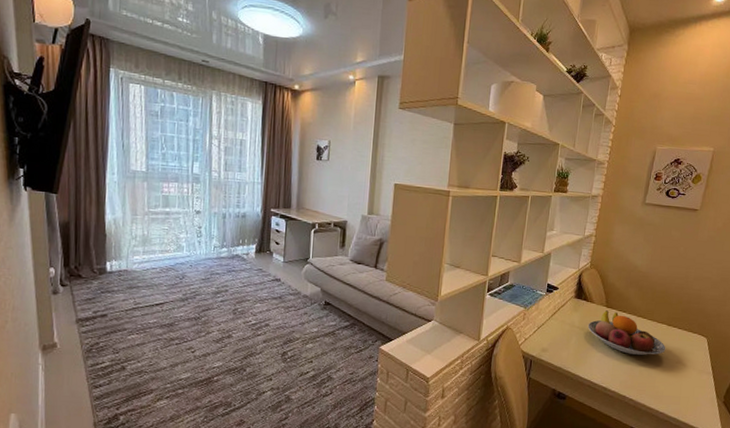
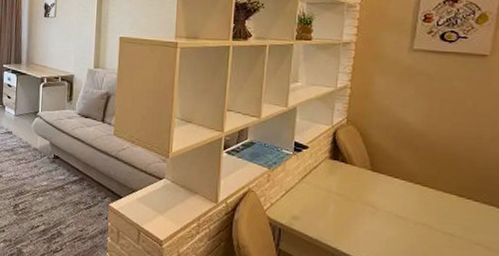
fruit bowl: present [587,310,666,355] -> none [349,175,459,232]

